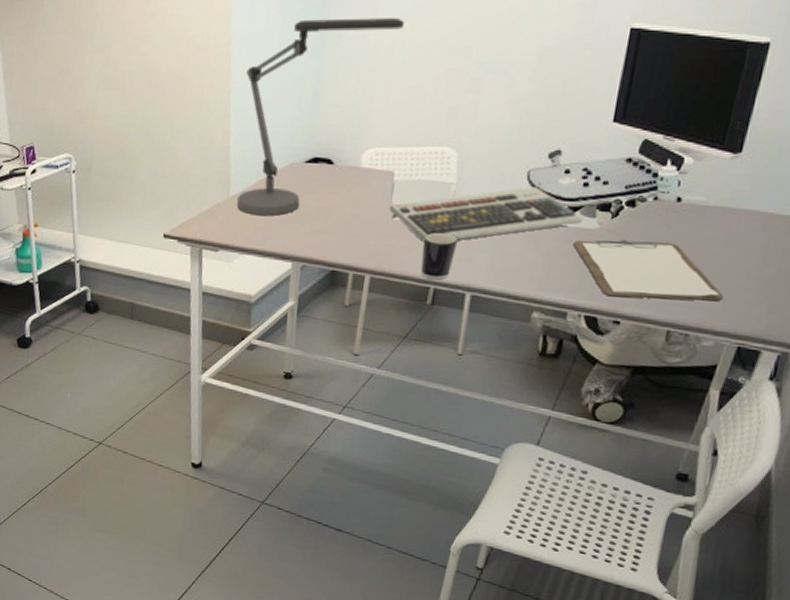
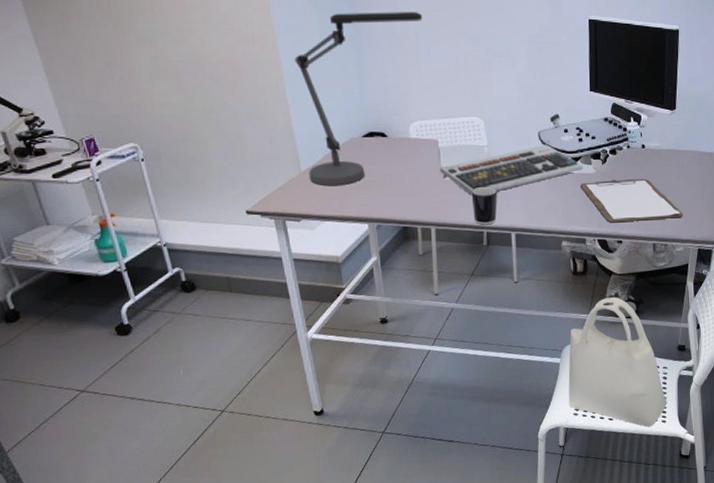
handbag: none [500,392,645,572] -> present [568,297,667,427]

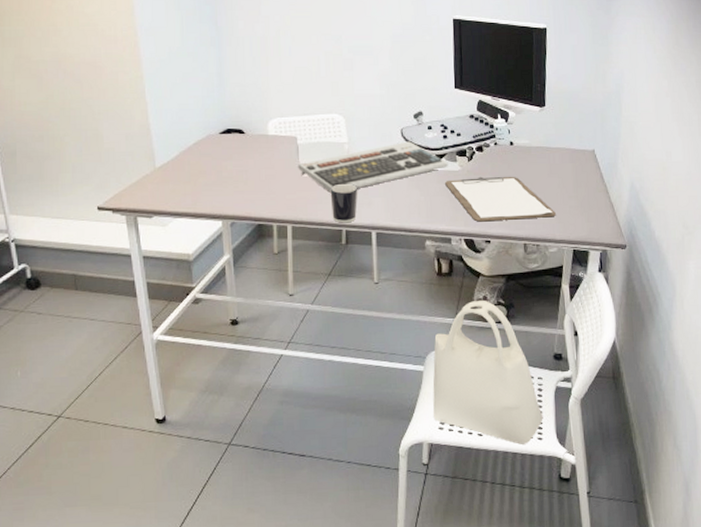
desk lamp: present [295,12,423,186] -> none [155,13,285,183]

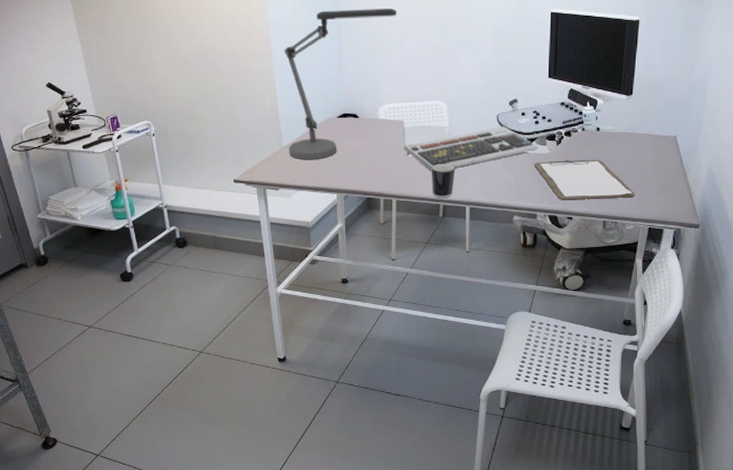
desk lamp: none [155,13,285,183] -> present [284,8,398,160]
handbag: present [432,301,543,445] -> none [512,271,610,397]

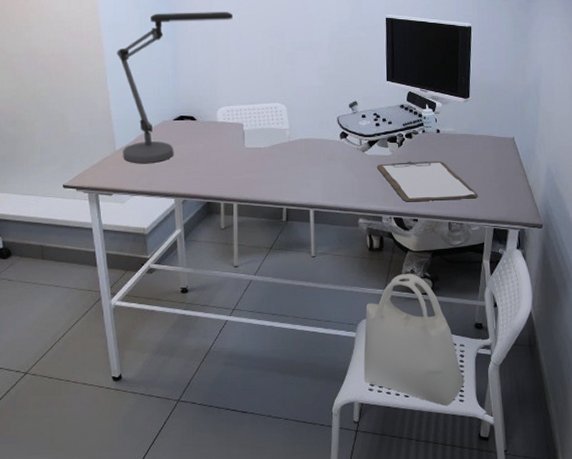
computer keyboard: present [404,126,538,171] -> none [244,128,380,174]
mug: present [431,163,456,198] -> none [272,166,298,202]
handbag: none [512,271,610,397] -> present [363,274,465,406]

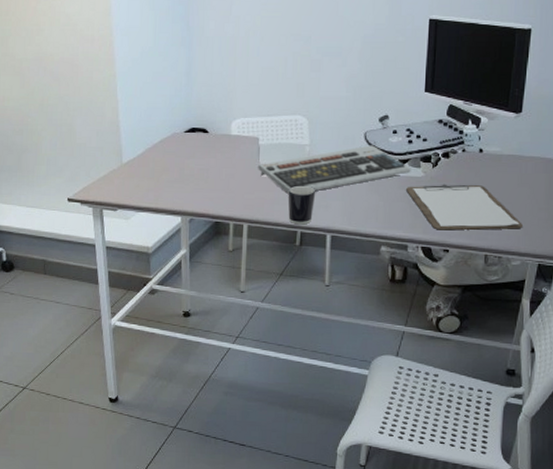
desk lamp: present [117,12,234,164] -> none [128,13,256,179]
computer keyboard: none [244,128,380,174] -> present [258,145,411,194]
mug: none [272,166,298,202] -> present [287,185,316,225]
handbag: present [363,274,465,406] -> none [375,310,489,457]

